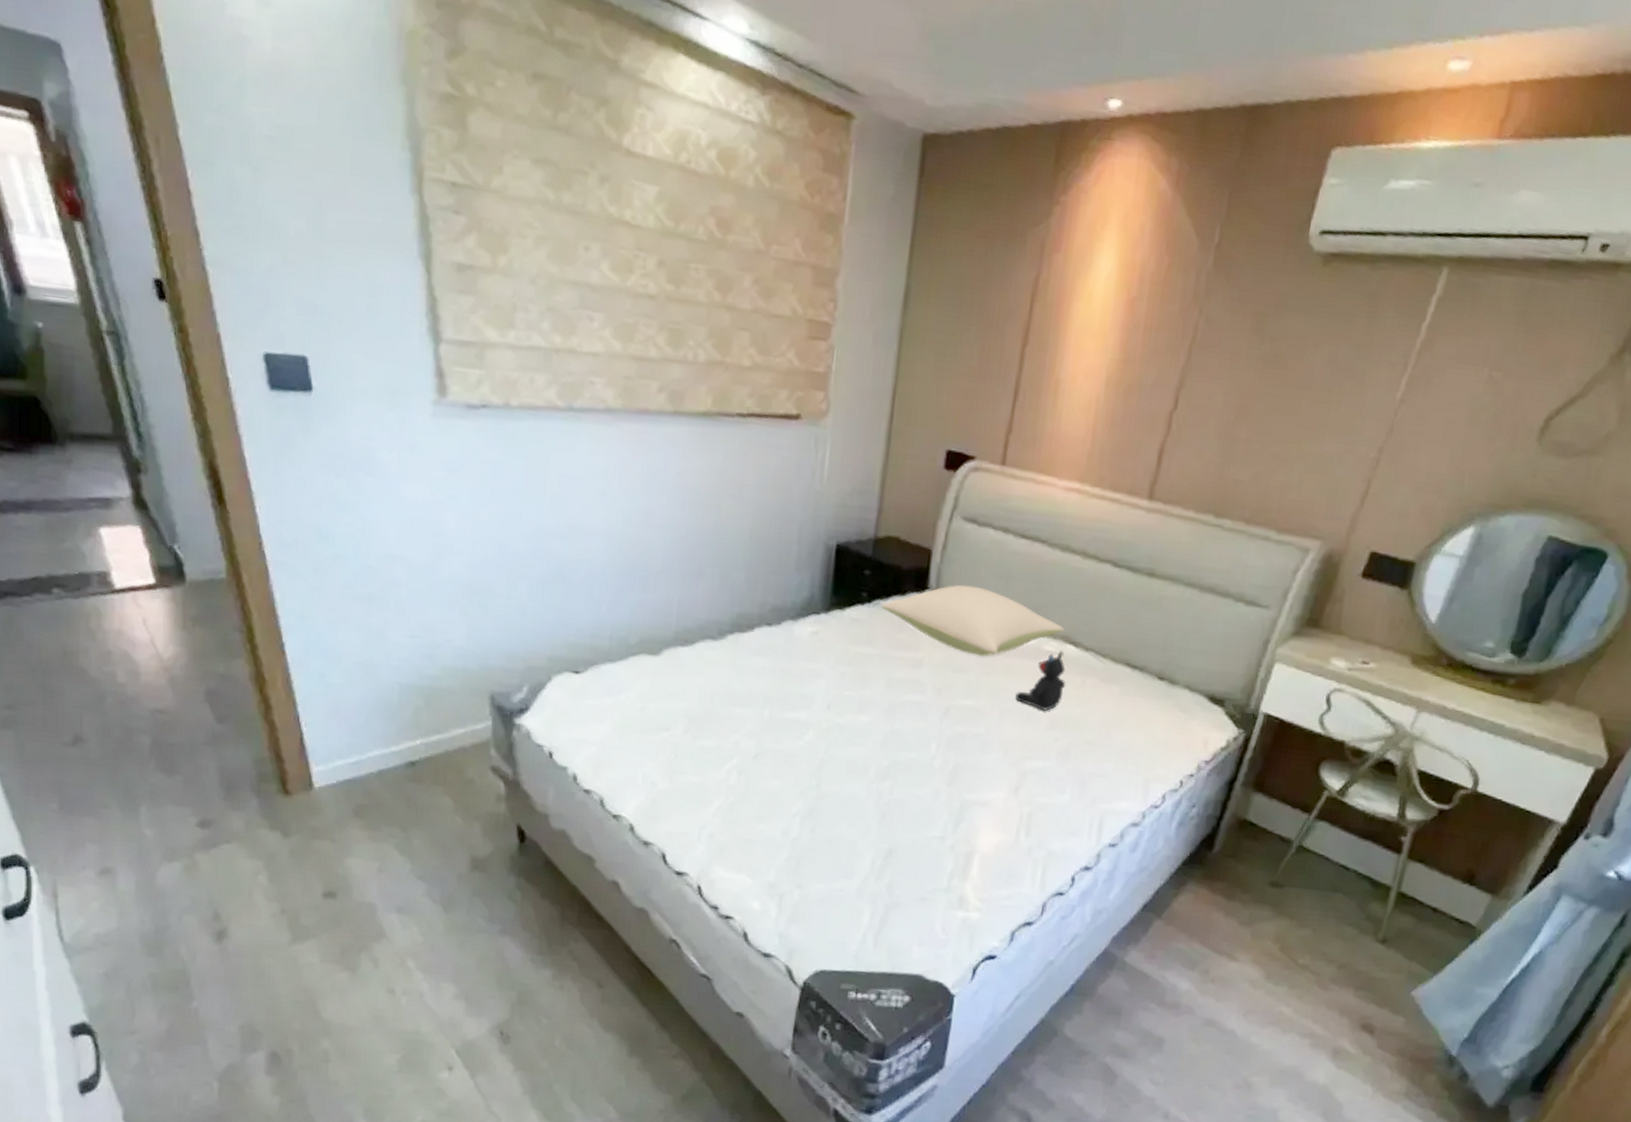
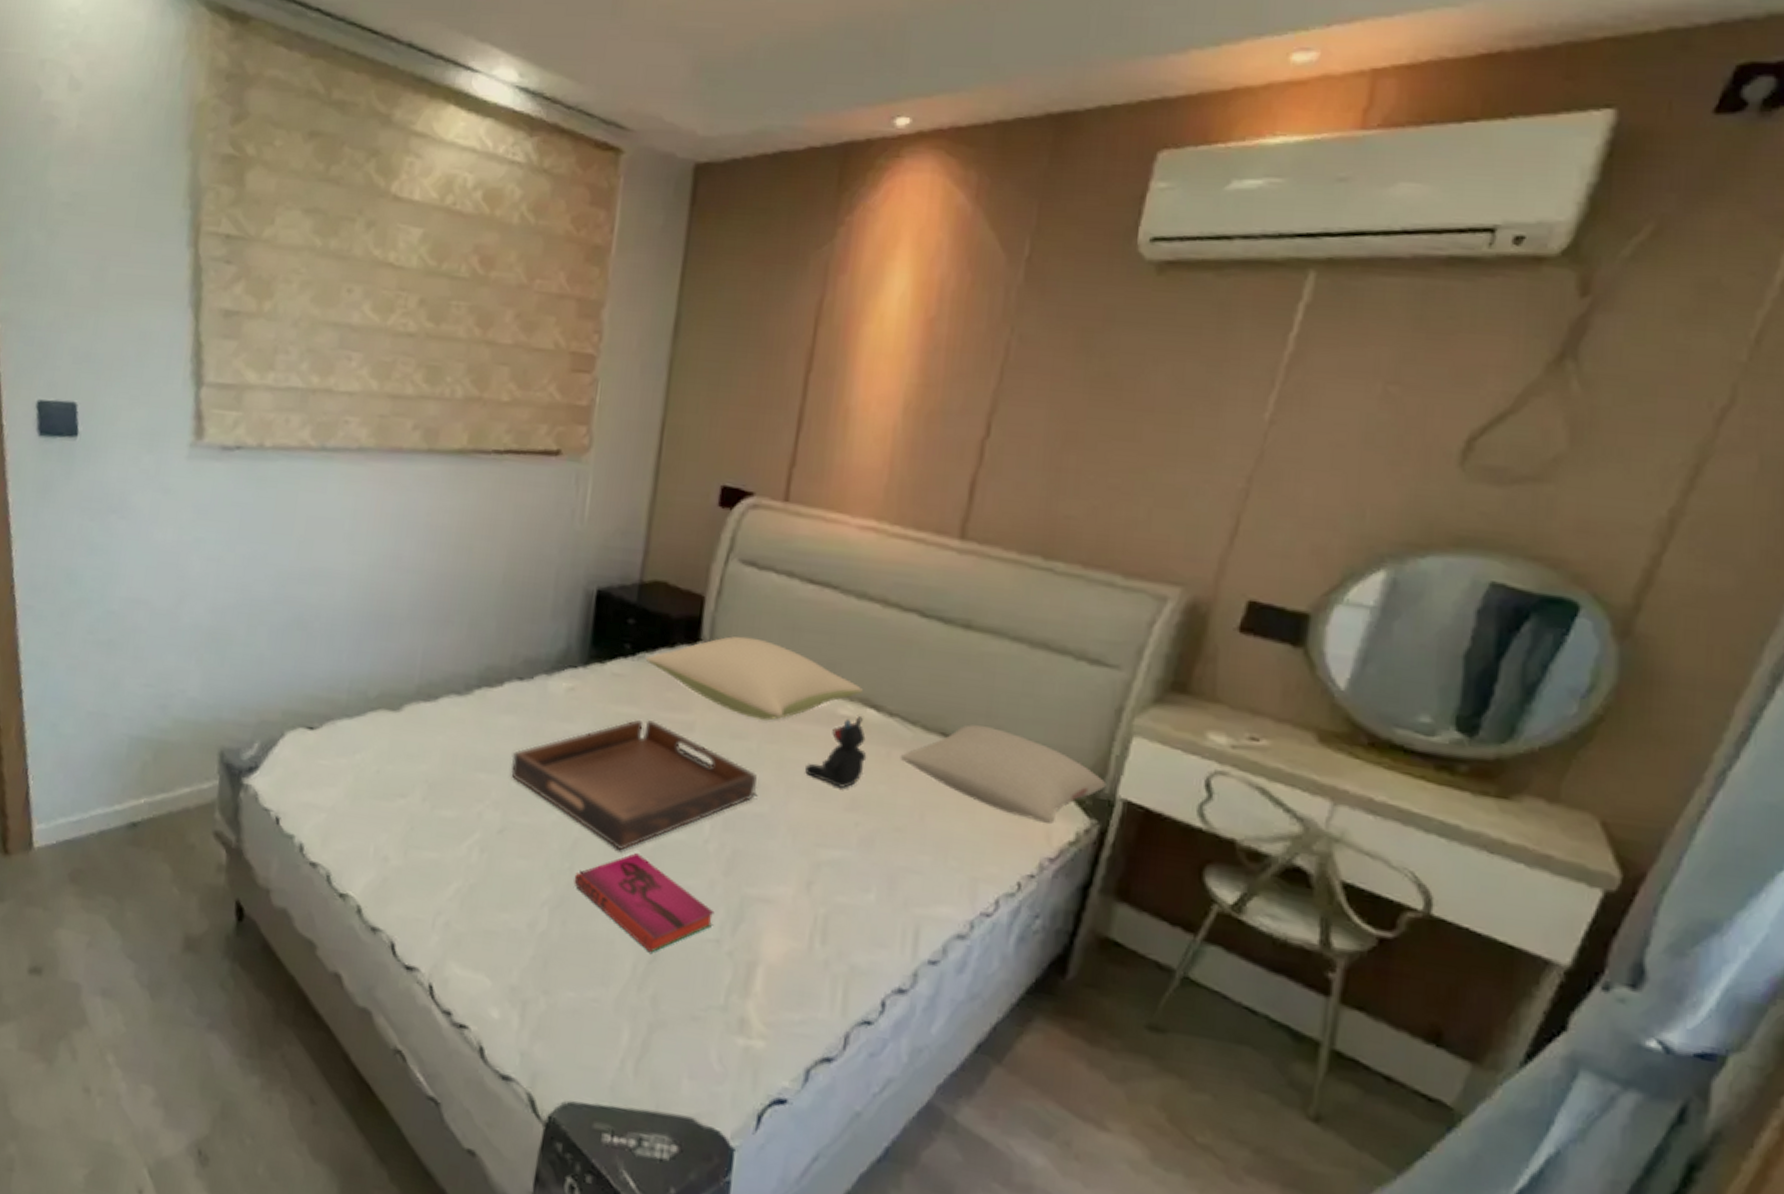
serving tray: none [763,657,975,769] -> present [511,719,757,851]
hardback book: none [820,770,940,850] -> present [573,853,715,953]
pillow: none [1092,656,1253,735] -> present [900,724,1106,825]

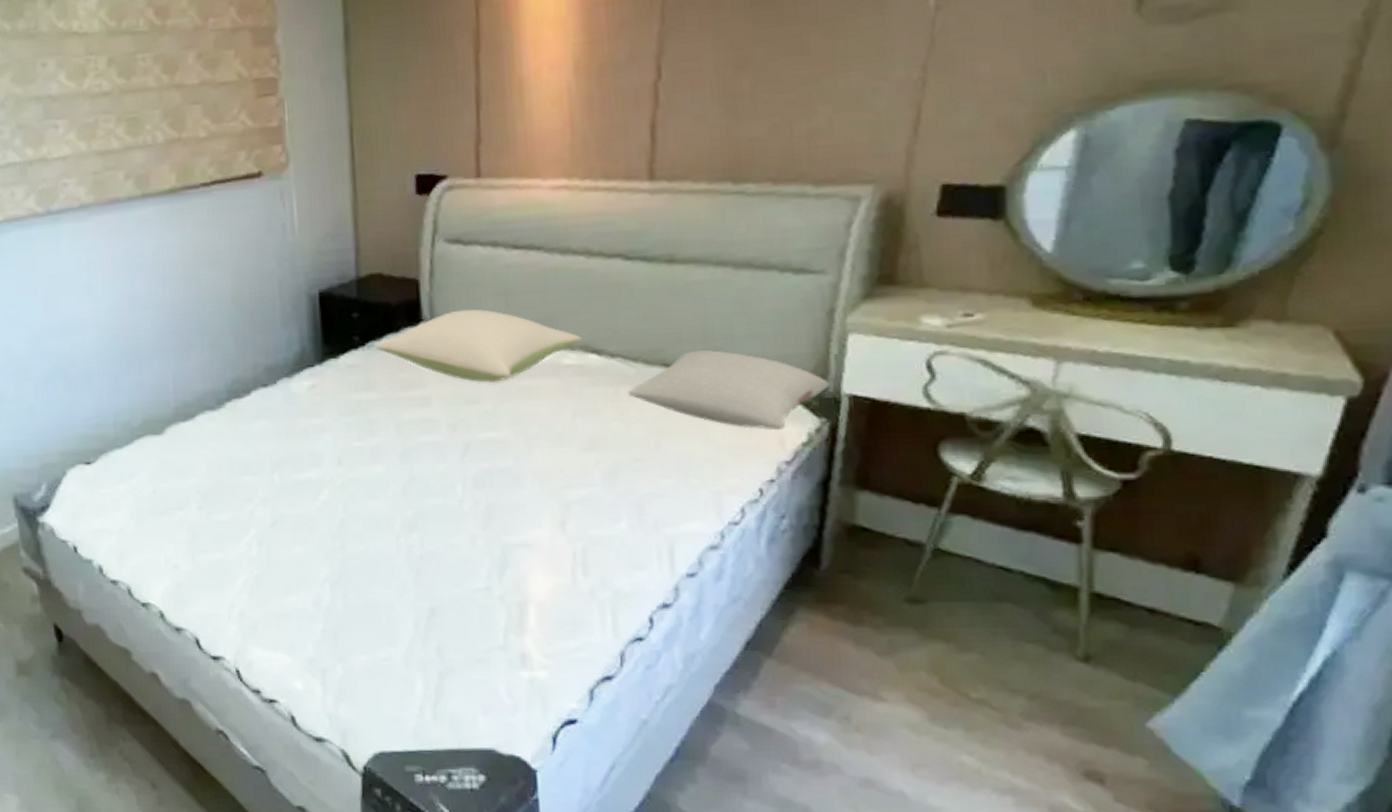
serving tray: present [511,719,757,851] -> none [270,400,499,524]
hardback book: present [573,853,715,953] -> none [347,523,481,609]
teddy bear: present [805,717,867,788] -> none [541,363,596,431]

